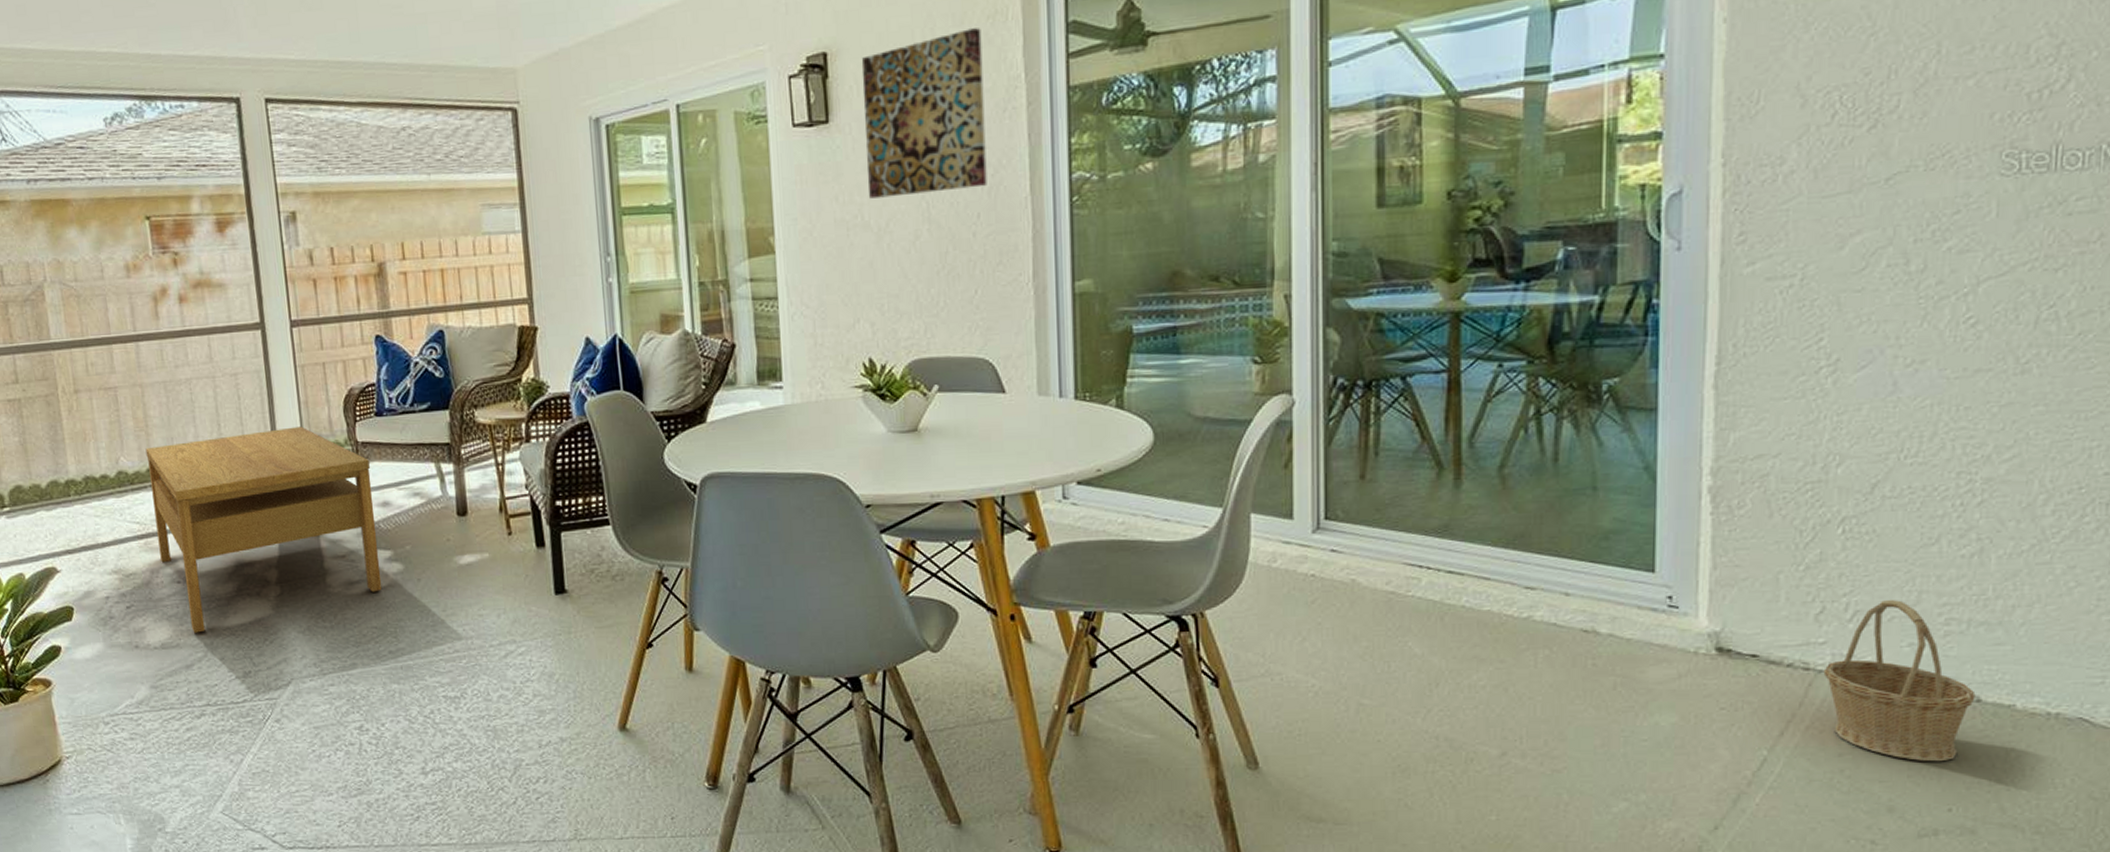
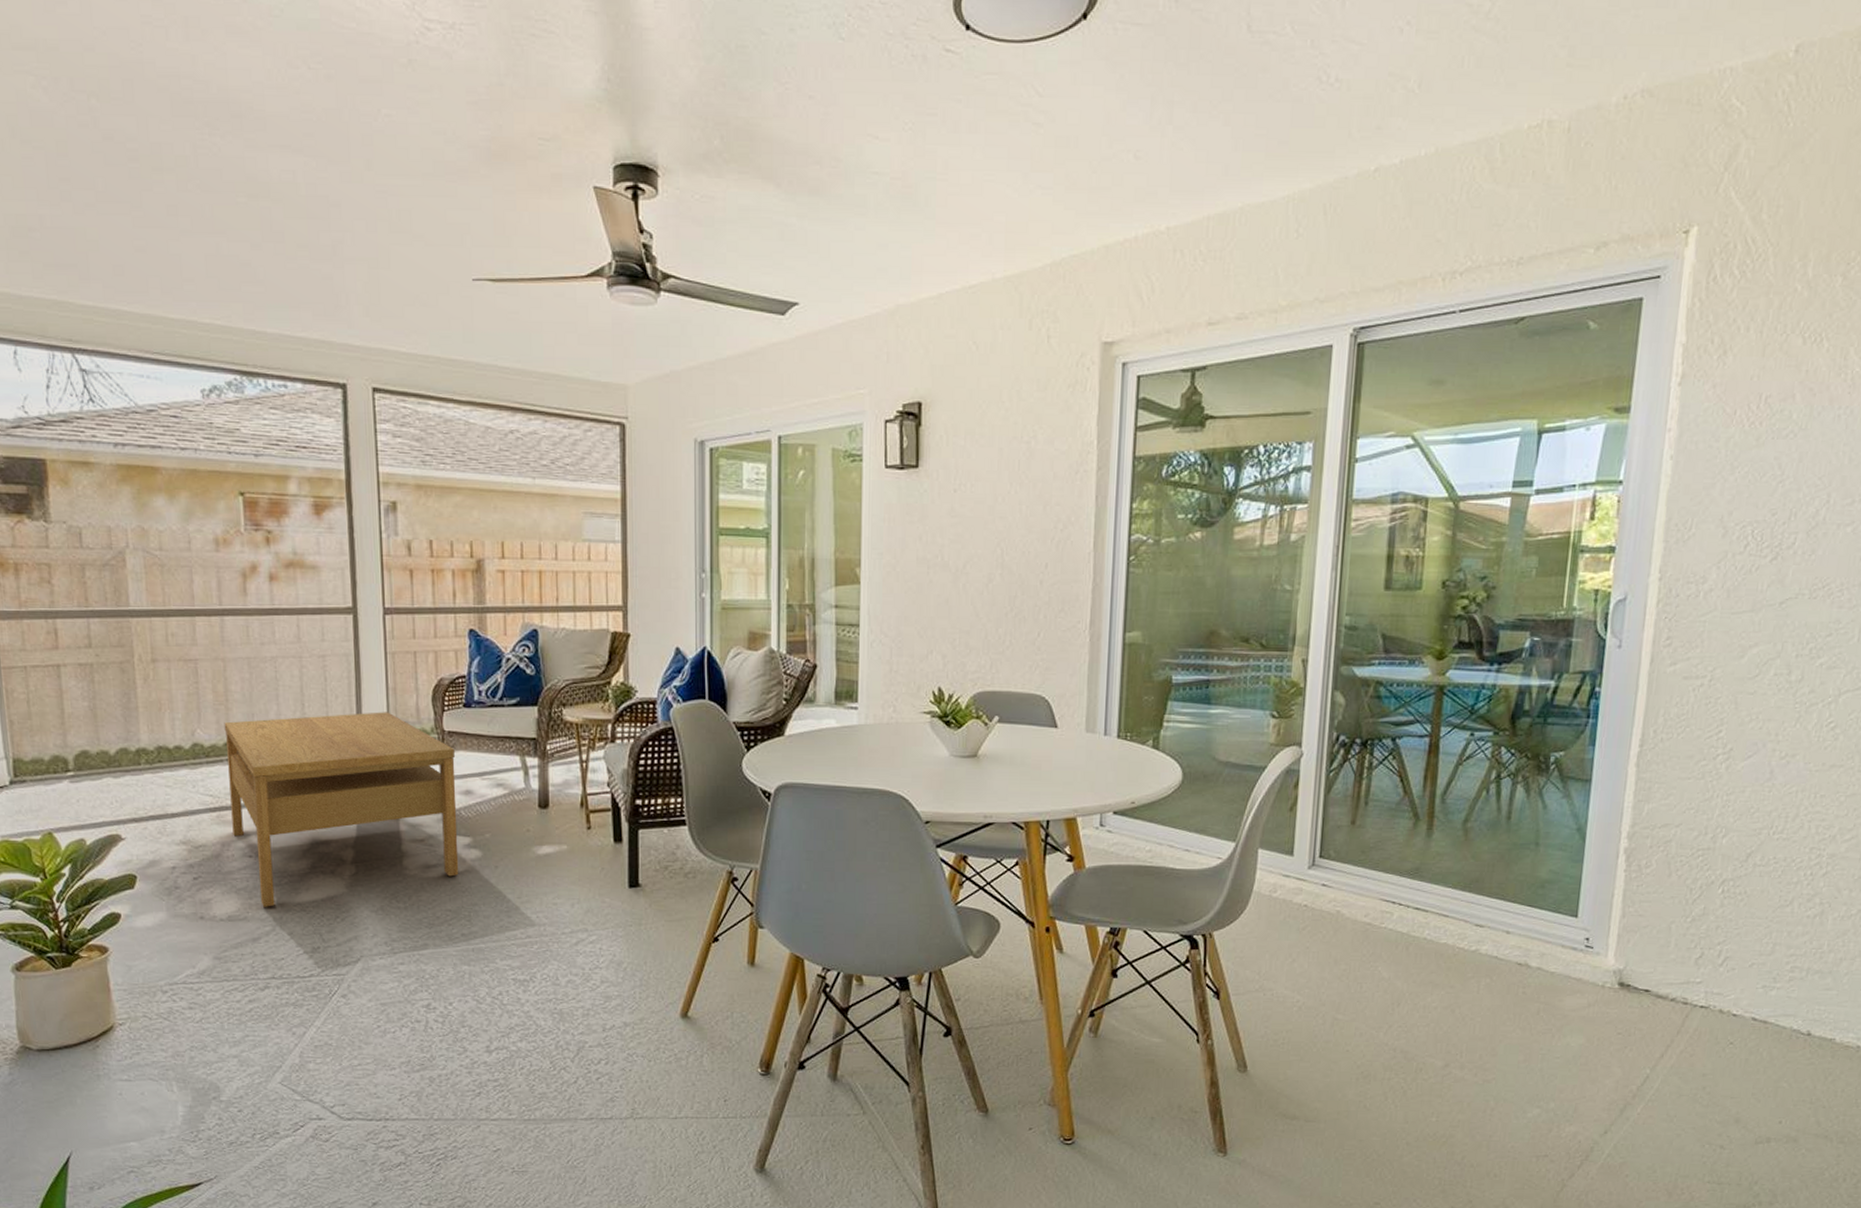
wall art: present [861,28,987,199] -> none [950,395,1062,542]
basket: present [1823,599,1976,762] -> none [1697,949,1808,1083]

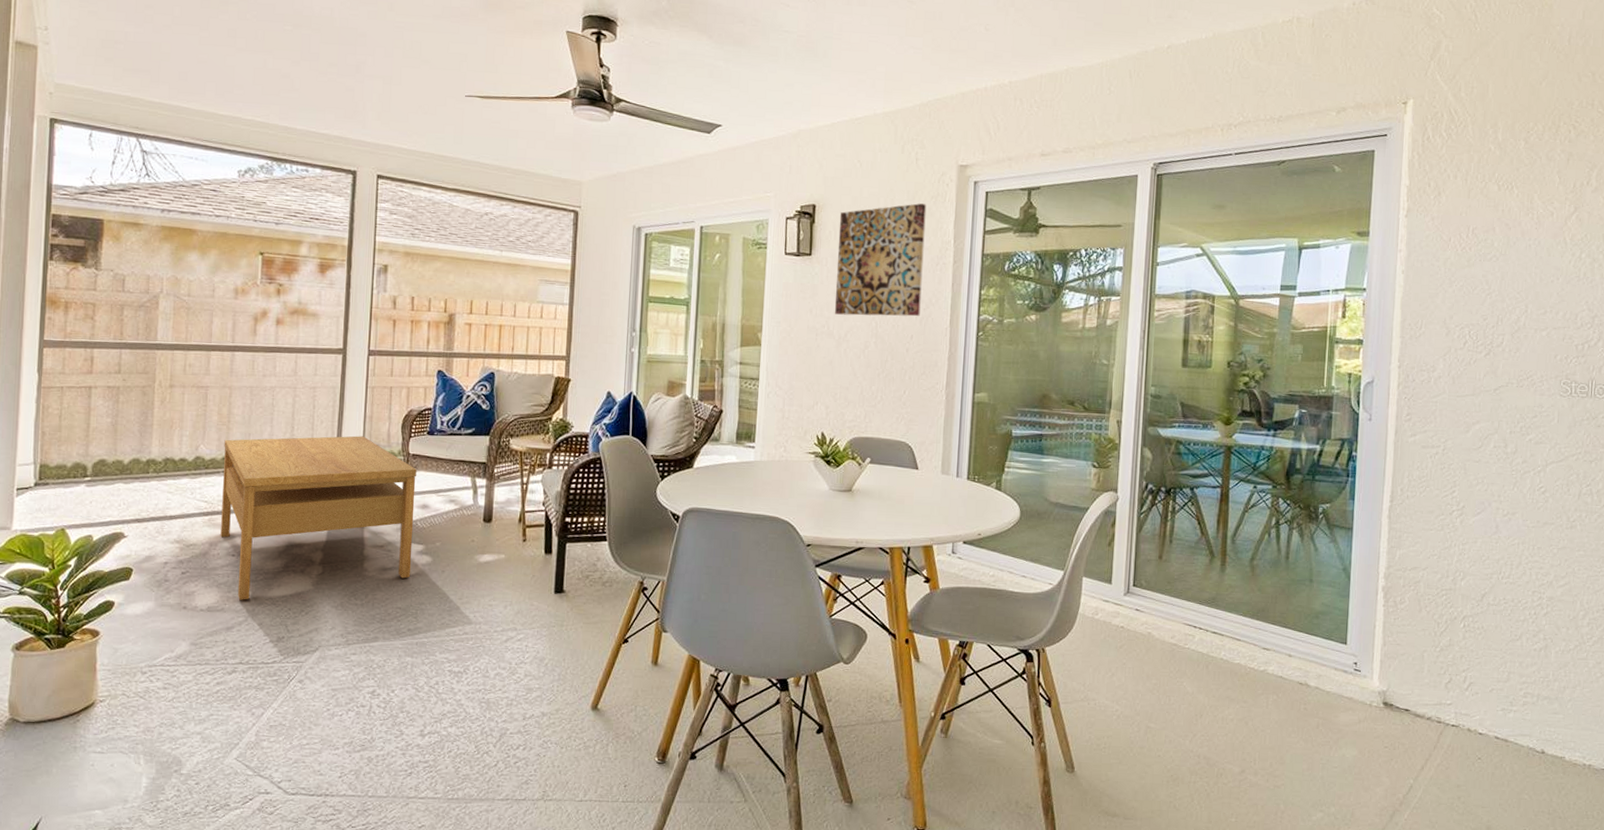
wall art: none [950,395,1062,542] -> present [835,203,927,317]

